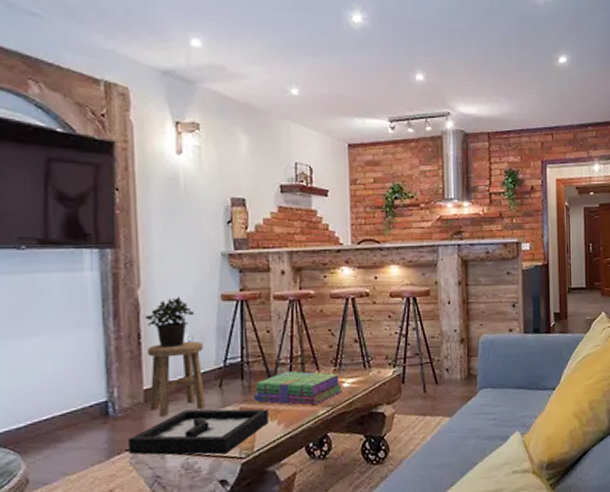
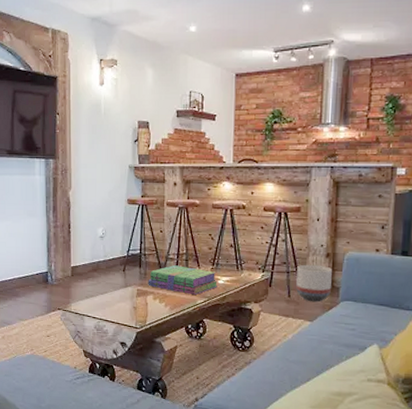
decorative tray: present [129,409,269,455] -> none [60,285,158,323]
potted plant: present [144,297,194,349] -> none [73,199,107,238]
stool: present [147,341,205,417] -> none [75,233,113,288]
planter: none [431,352,468,395] -> present [296,264,332,303]

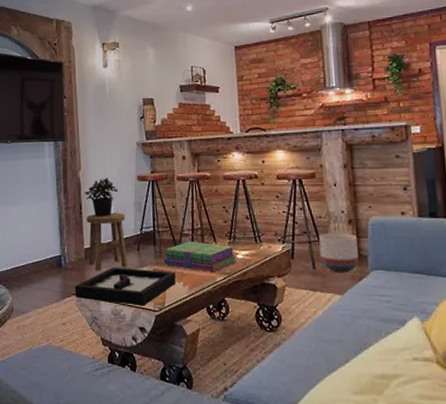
decorative tray: none [60,285,158,323] -> present [75,267,176,306]
potted plant: none [73,199,107,238] -> present [84,177,118,217]
stool: none [75,233,113,288] -> present [86,212,128,271]

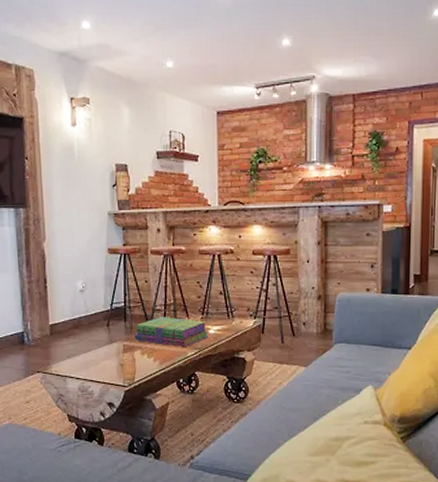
decorative tray: present [75,267,176,306] -> none [39,343,146,382]
potted plant: present [84,177,118,217] -> none [49,249,87,292]
stool: present [86,212,128,271] -> none [52,287,96,347]
planter: present [319,232,359,273] -> none [289,308,324,347]

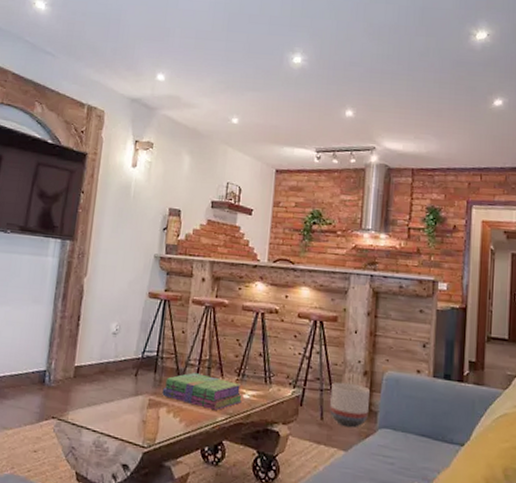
planter: none [289,308,324,347] -> present [330,382,370,428]

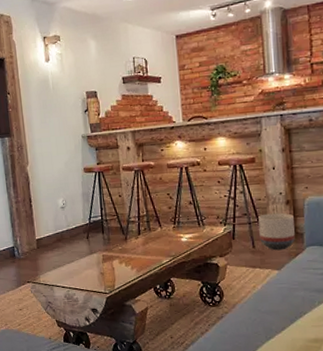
stack of books: present [162,373,242,411] -> none [112,227,181,256]

